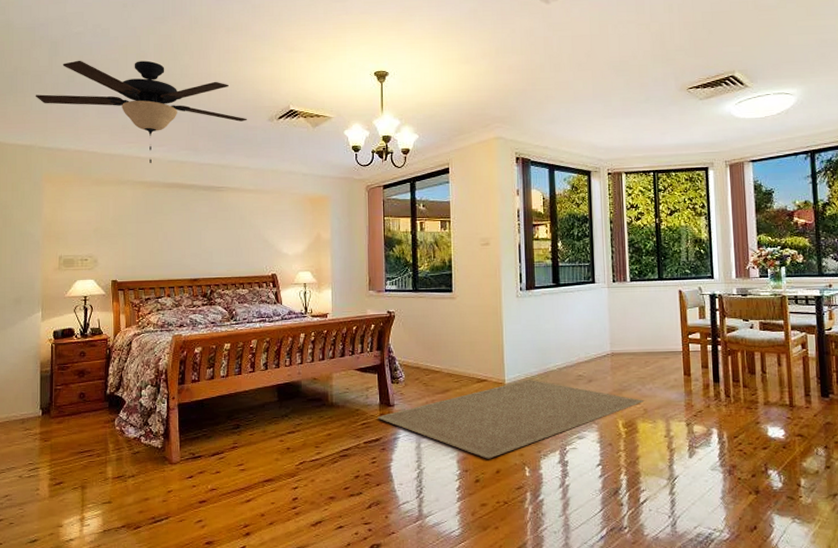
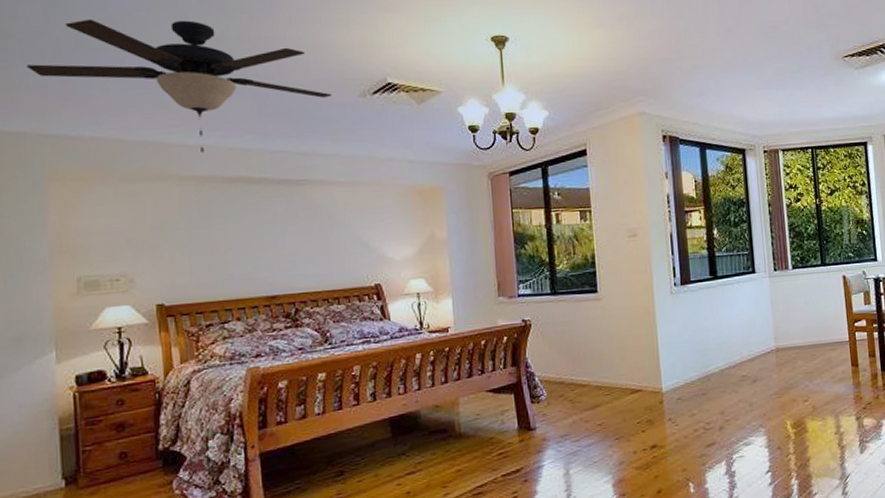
rug: present [377,379,645,459] -> none [516,384,813,479]

